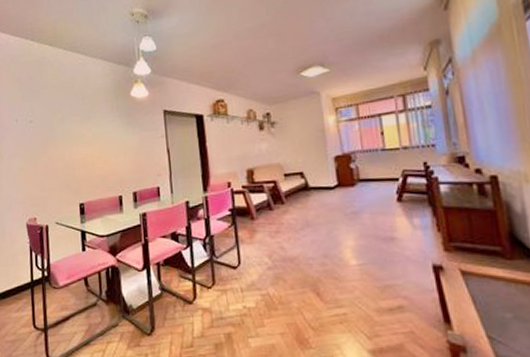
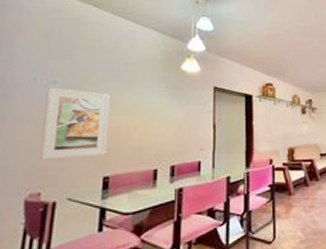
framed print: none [26,126,79,190] -> present [40,88,110,159]

